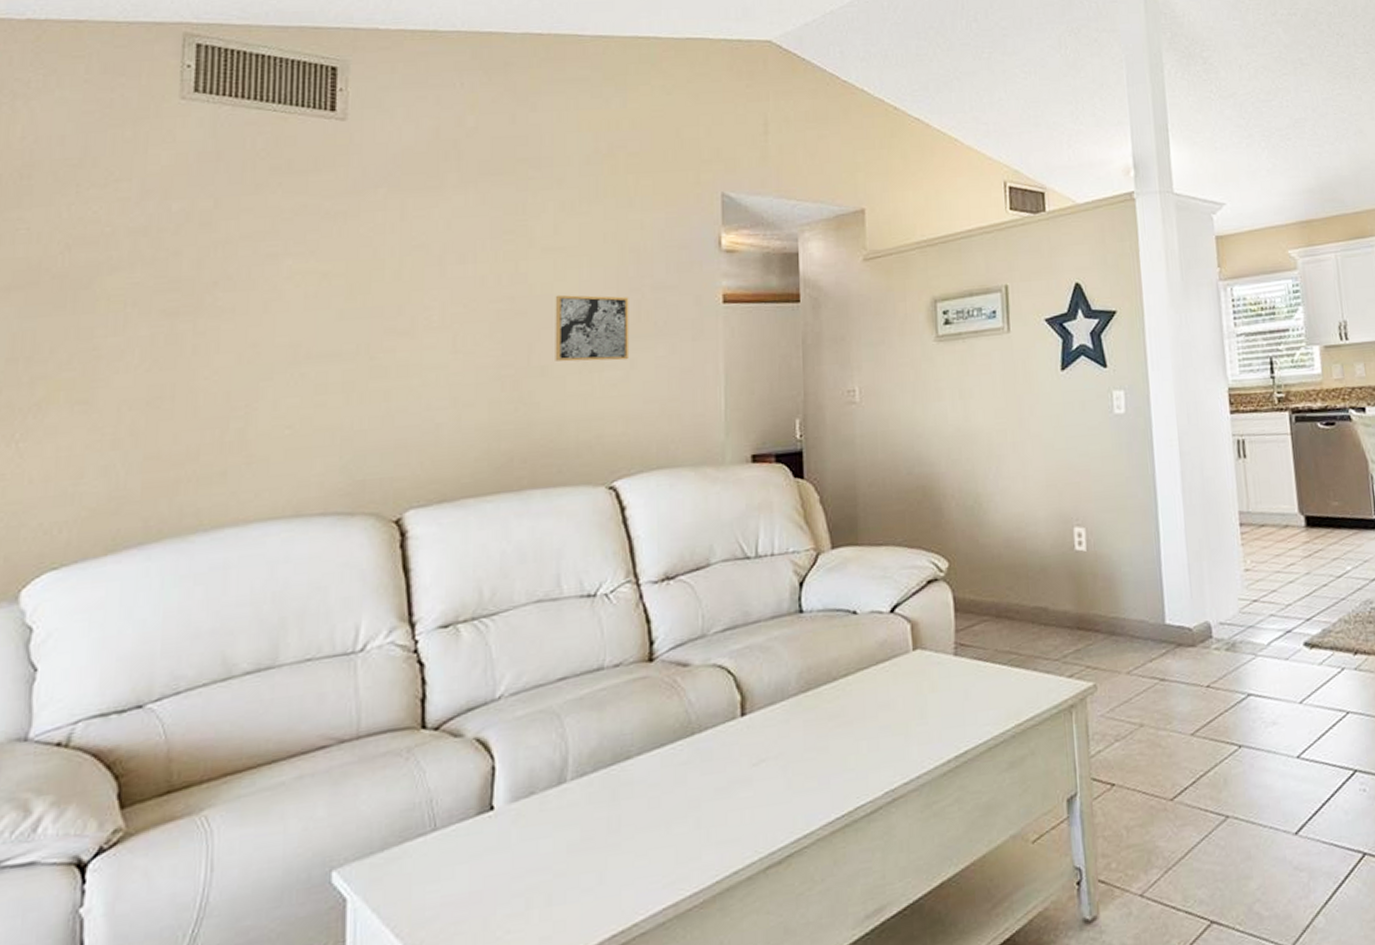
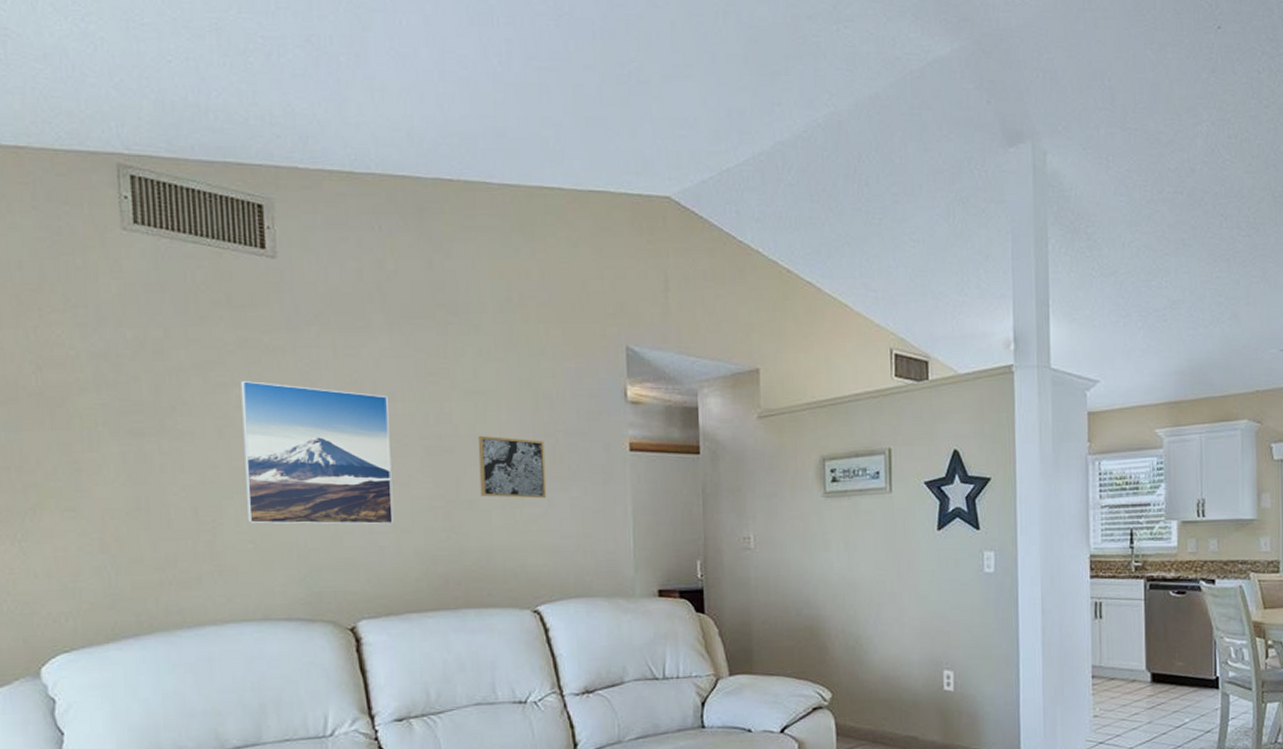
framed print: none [288,249,457,407] -> present [240,380,394,525]

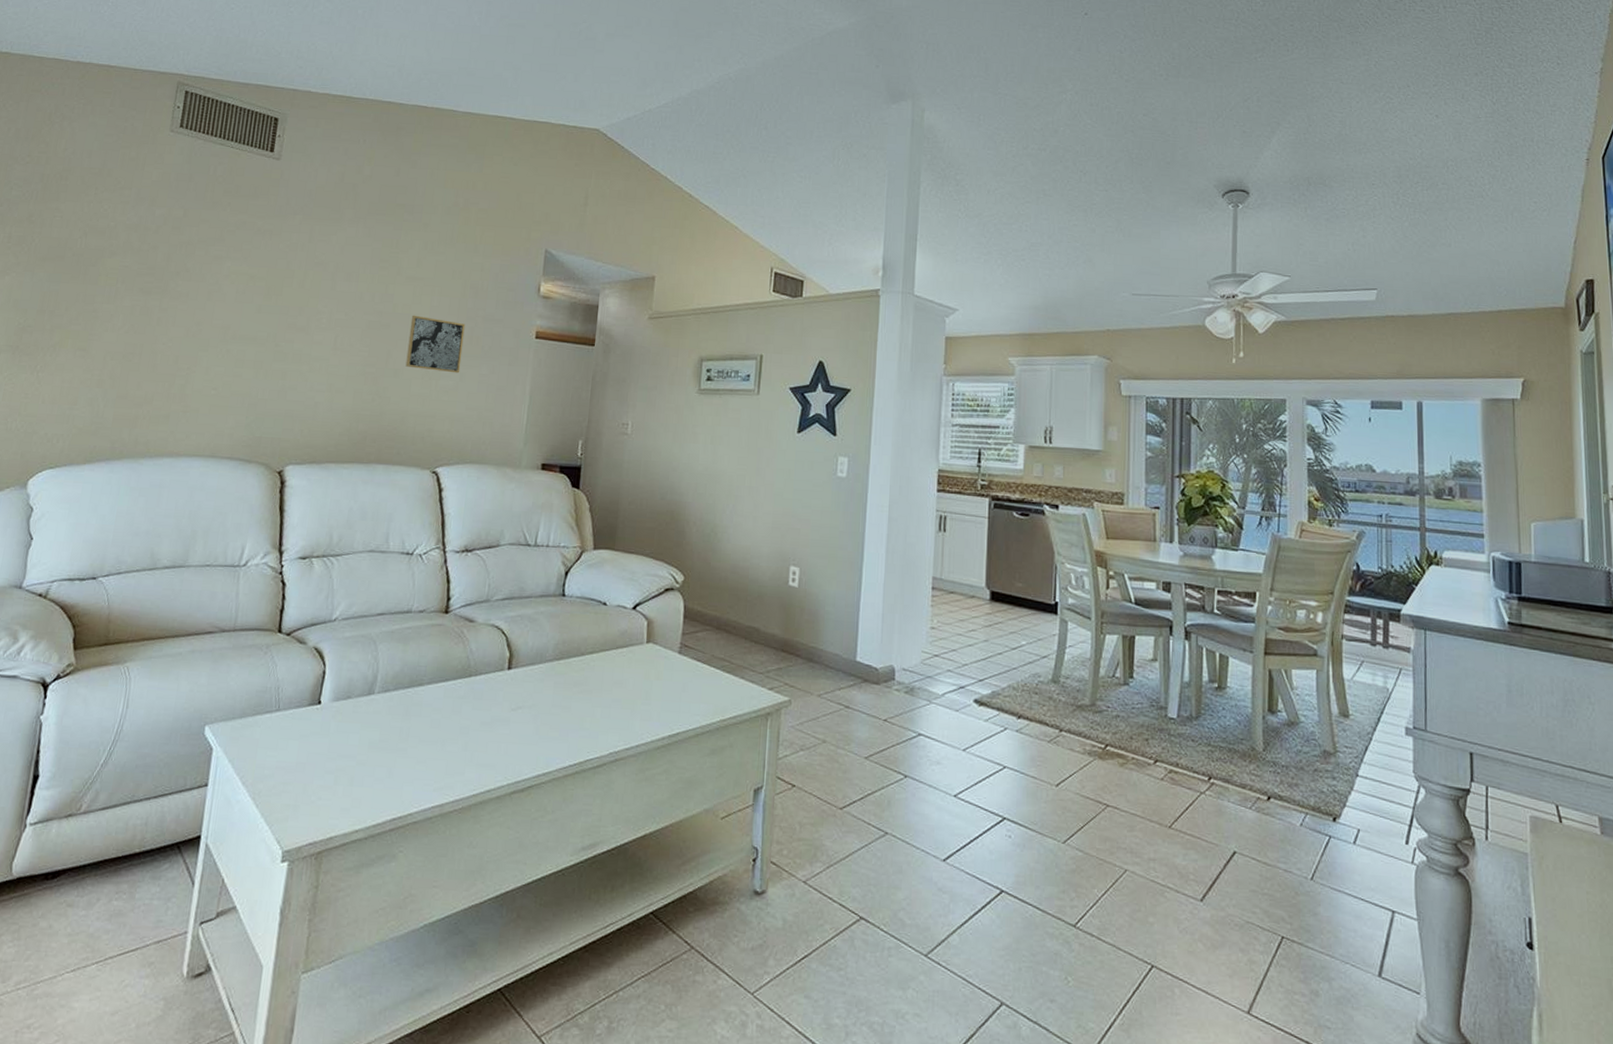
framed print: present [240,380,394,525] -> none [216,255,345,385]

